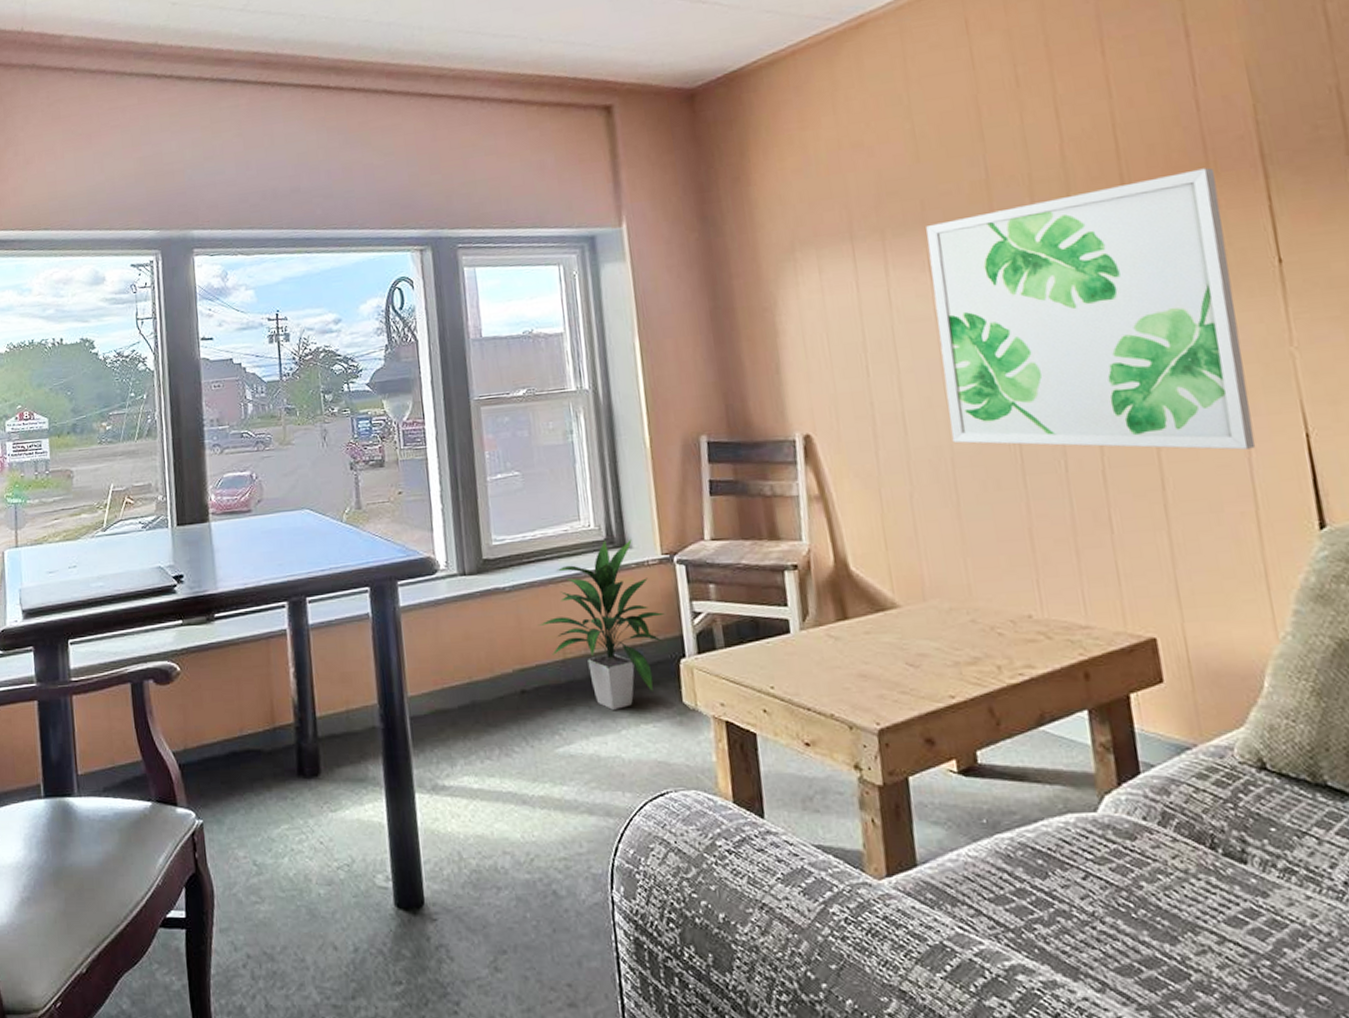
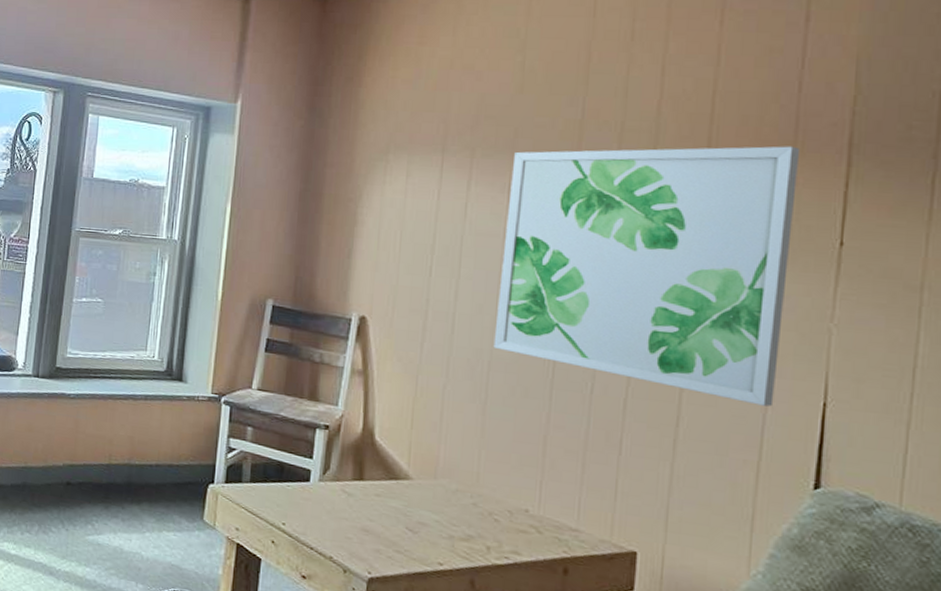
indoor plant: present [538,539,666,710] -> none [92,371,205,515]

